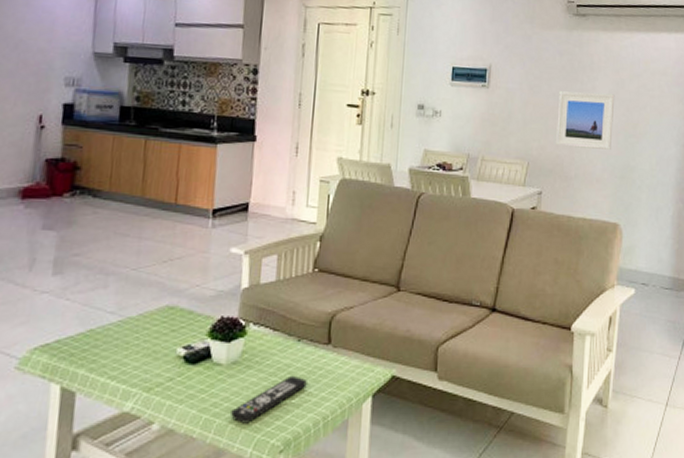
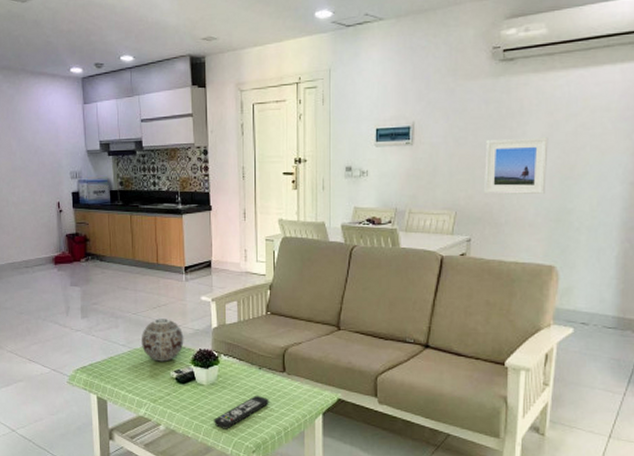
decorative sphere: none [138,276,202,334] -> present [141,319,184,362]

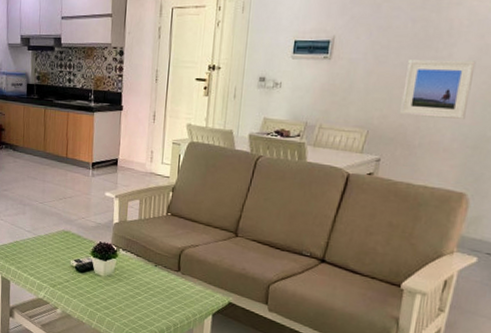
decorative sphere: present [141,319,184,362] -> none [45,209,86,251]
remote control: present [214,395,269,429] -> none [108,290,162,320]

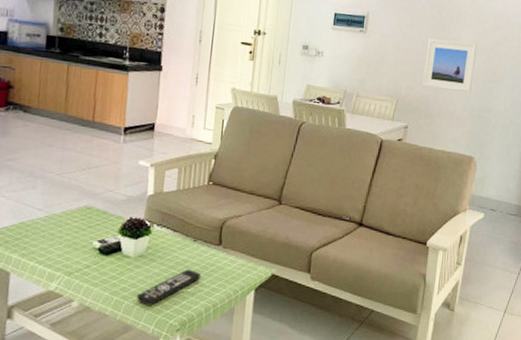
remote control: none [108,290,162,320] -> present [137,269,201,306]

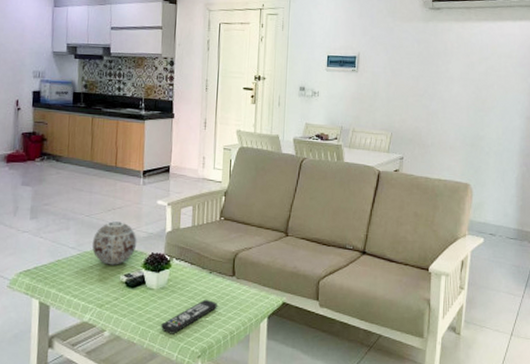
decorative sphere: none [61,182,114,230] -> present [92,221,137,265]
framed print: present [423,38,478,93] -> none [415,73,466,123]

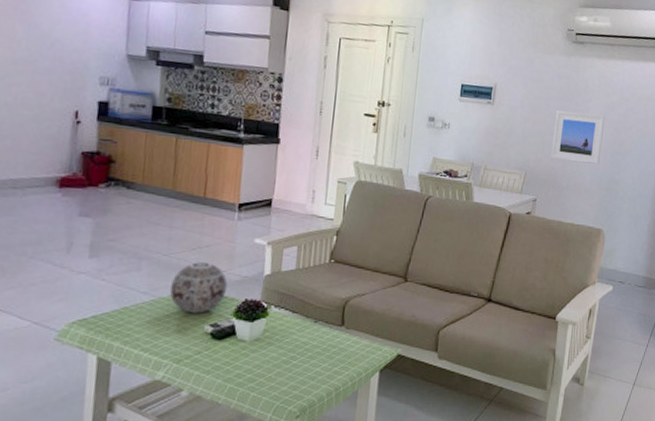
remote control: present [161,299,217,334] -> none [253,351,322,393]
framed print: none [415,73,466,123] -> present [551,110,605,165]

